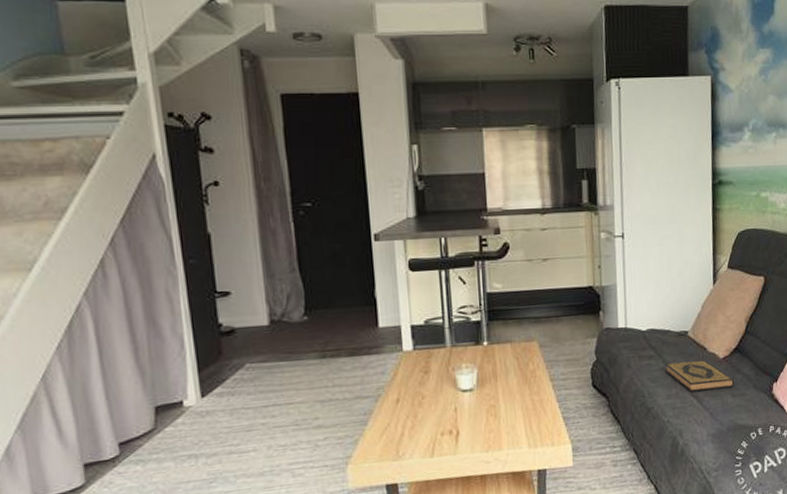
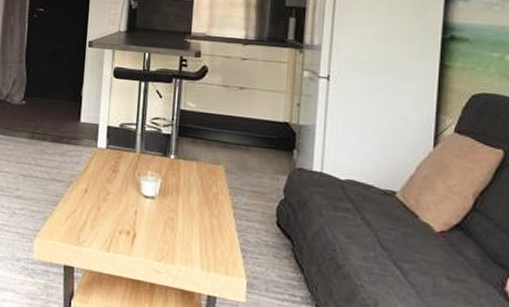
hardback book: present [665,360,734,392] -> none [363,220,451,269]

